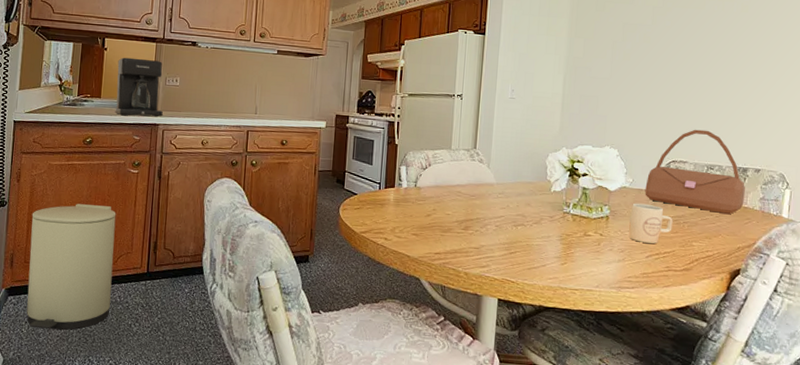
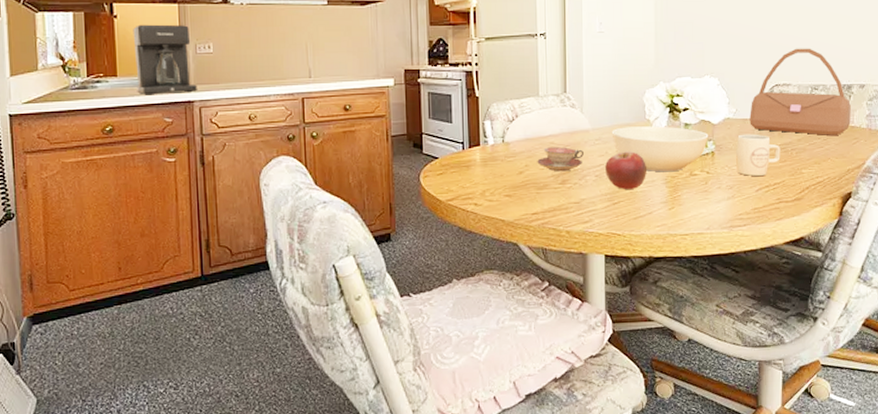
pedal bin: present [26,204,117,330] -> none [48,204,161,359]
teacup: none [444,195,487,219] -> present [537,147,584,172]
fruit: none [505,207,544,242] -> present [605,151,646,189]
bowl: none [514,184,605,231] -> present [611,126,709,172]

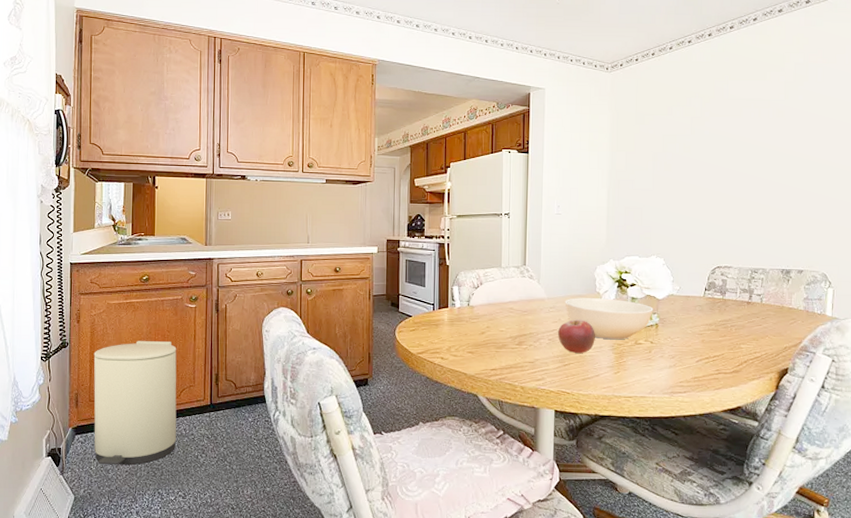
pedal bin: none [48,204,161,359] -> present [93,341,177,465]
coffee maker: present [133,24,197,95] -> none [169,194,217,252]
teacup: present [537,147,584,172] -> none [497,312,539,334]
mug: present [736,134,781,177] -> none [678,309,721,349]
handbag: present [750,48,851,135] -> none [692,234,789,315]

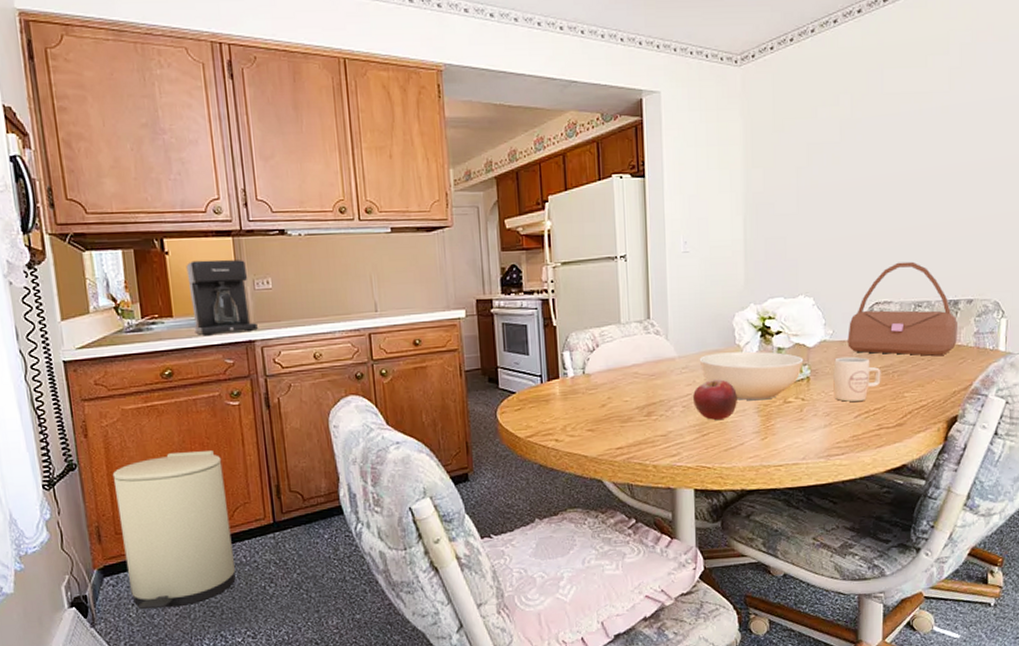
coffee maker: none [169,194,217,252] -> present [186,259,258,336]
mug: none [678,309,721,349] -> present [833,356,881,402]
handbag: none [692,234,789,315] -> present [847,261,957,356]

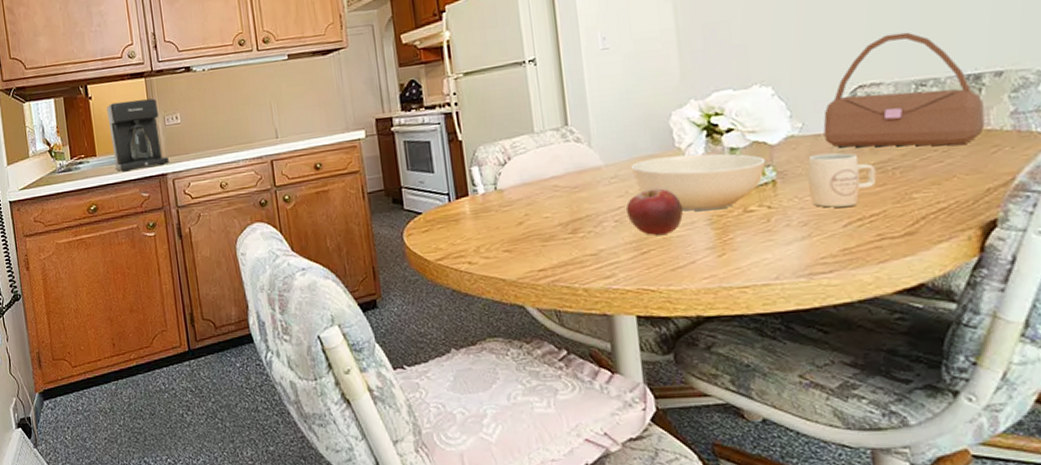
pedal bin: present [112,451,236,610] -> none [49,280,156,433]

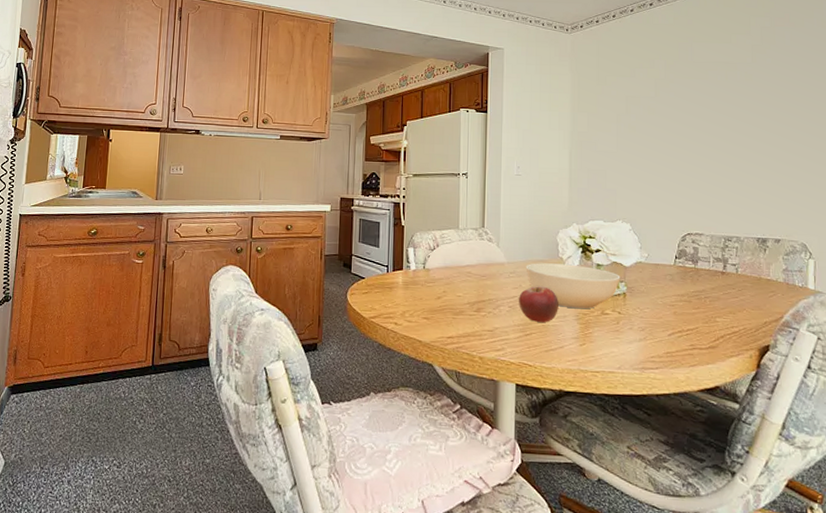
coffee maker: present [106,98,169,172] -> none [119,148,167,206]
mug: present [807,152,877,208] -> none [648,278,694,322]
handbag: present [823,32,985,148] -> none [662,200,767,287]

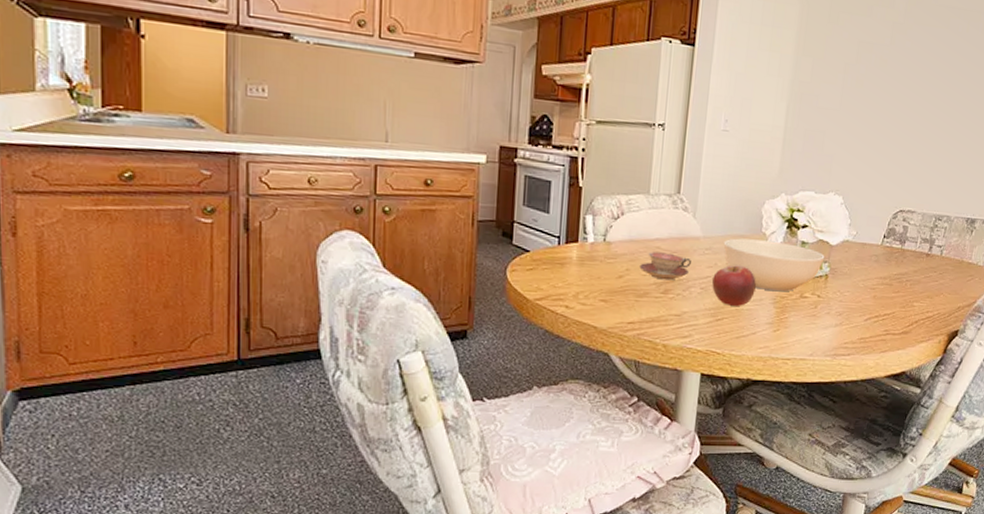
teacup: none [454,276,498,300] -> present [639,252,691,281]

